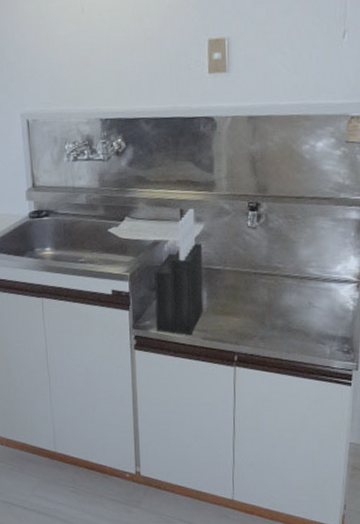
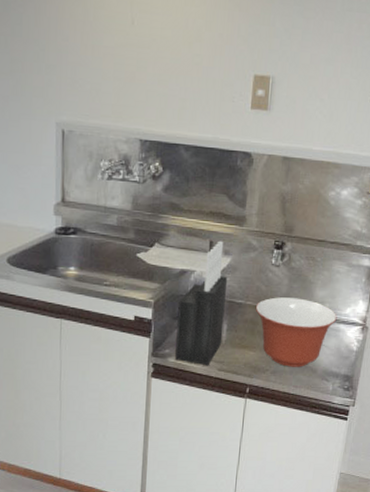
mixing bowl: none [235,259,327,332] -> present [255,297,337,367]

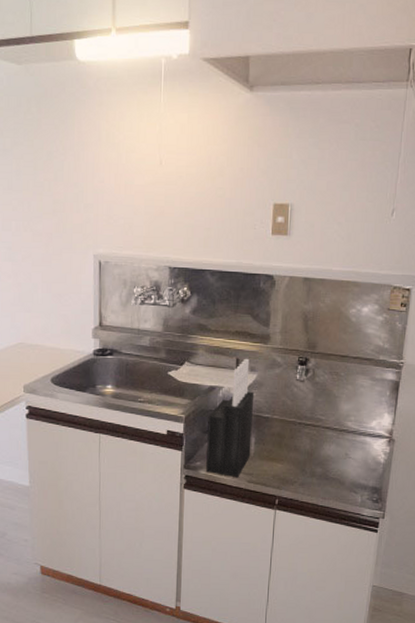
mixing bowl: present [255,297,337,367] -> none [282,411,363,479]

